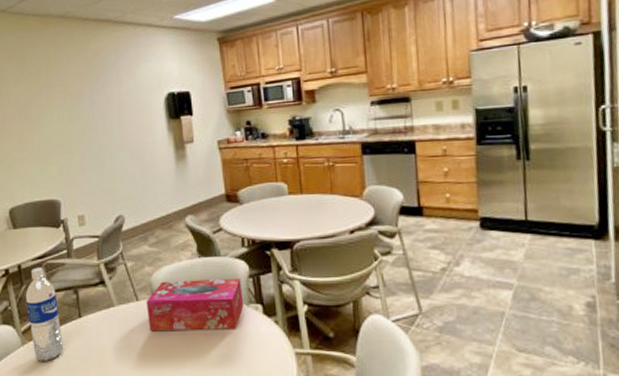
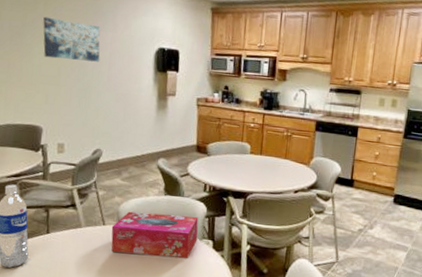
wall art: none [48,82,109,126] -> present [43,16,100,62]

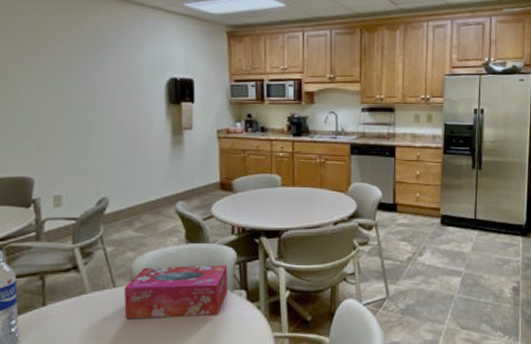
wall art: present [43,16,100,62] -> none [32,52,102,99]

